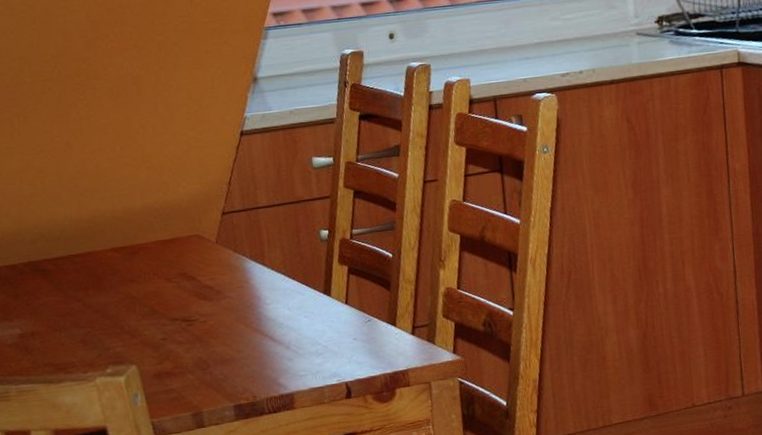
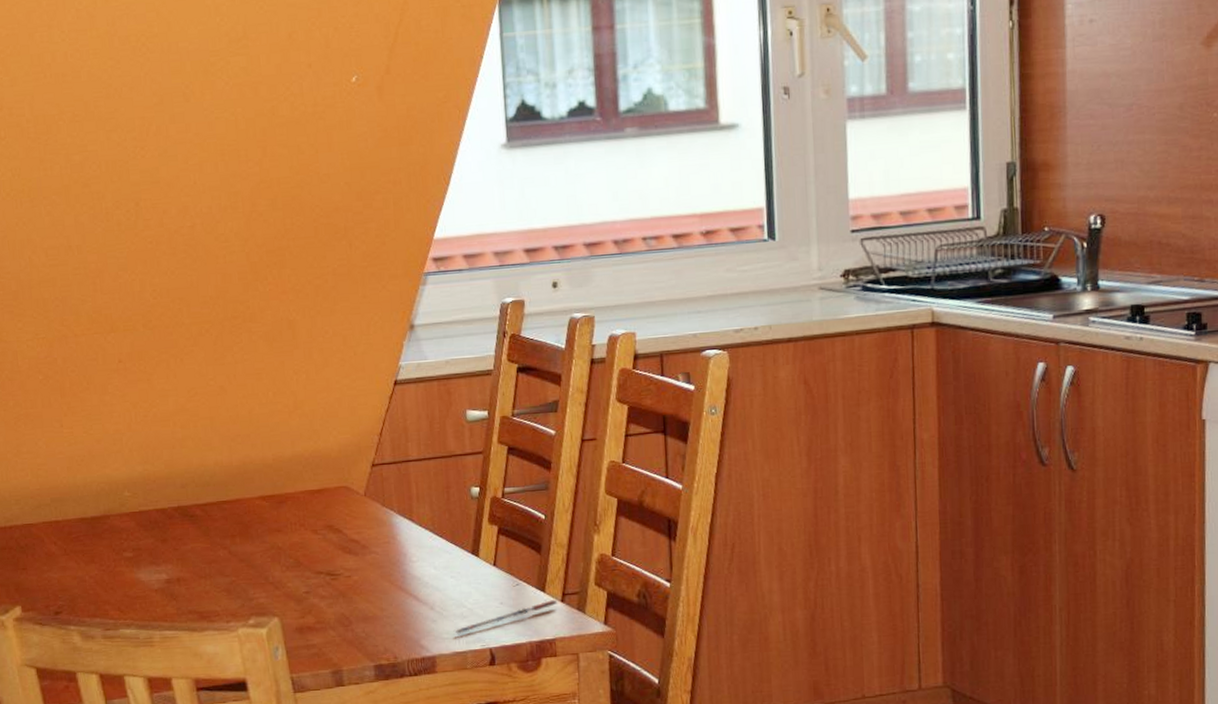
pen: none [309,333,409,372] -> present [453,599,558,635]

